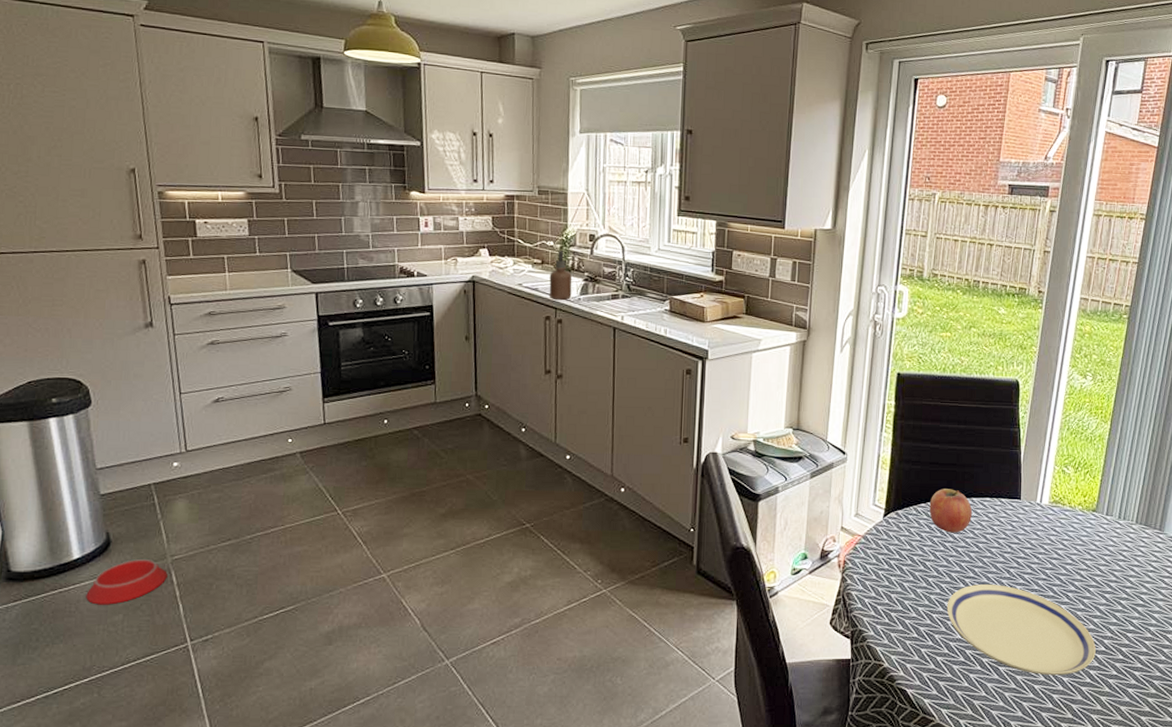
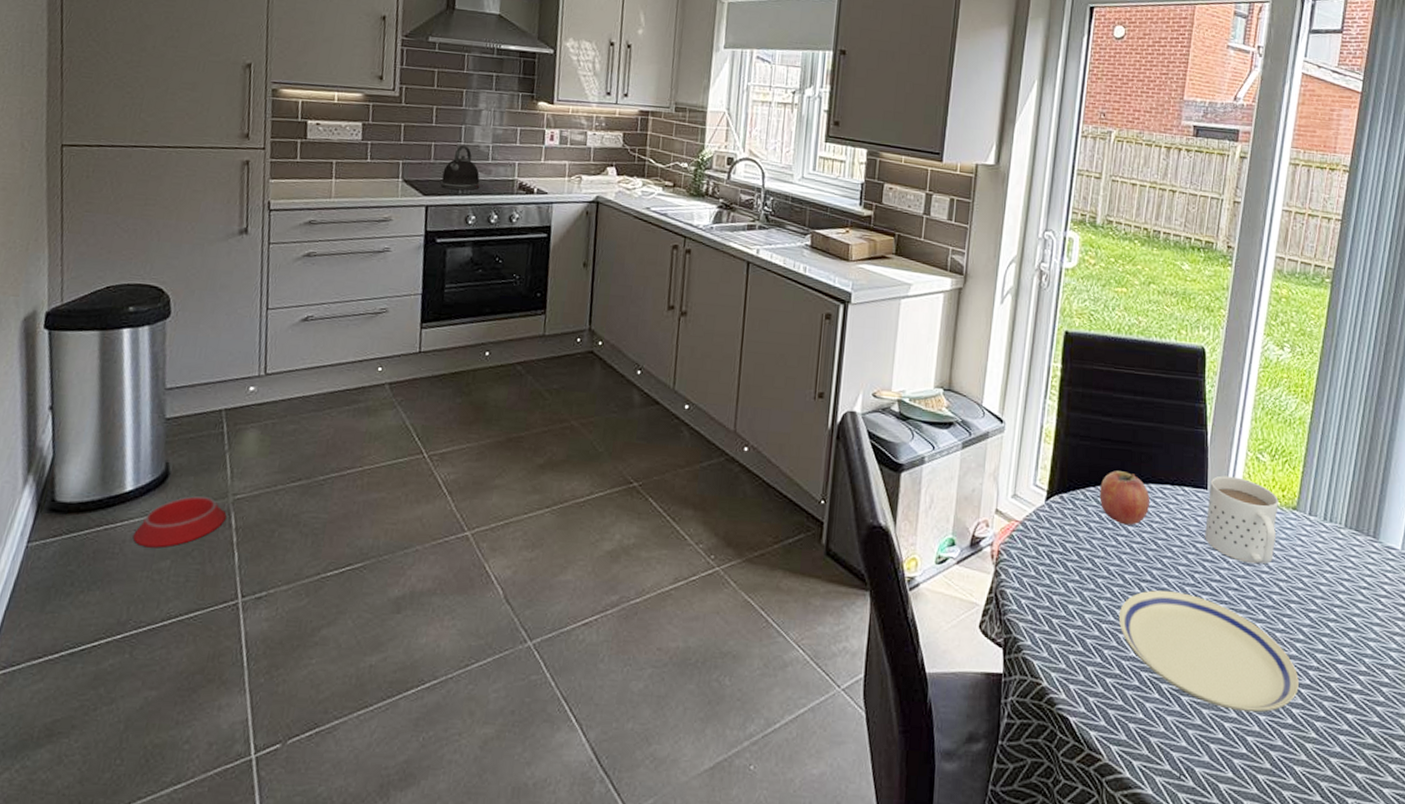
kettle: none [327,234,364,277] -> present [441,144,481,191]
soap dispenser: present [549,251,572,301] -> none [679,173,706,229]
mug: none [1019,487,1081,558] -> present [1205,475,1279,565]

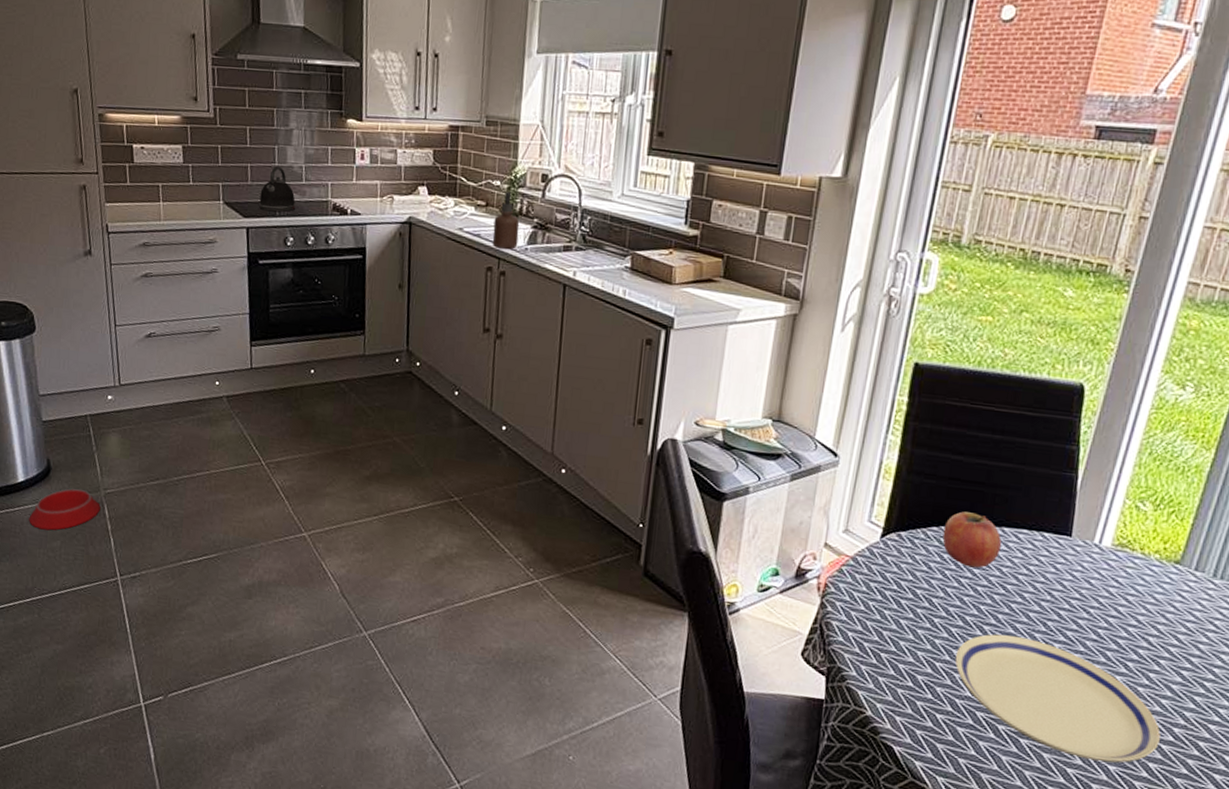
soap dispenser: none [679,173,706,229] -> present [492,192,520,250]
mug: present [1205,475,1279,565] -> none [1063,523,1159,618]

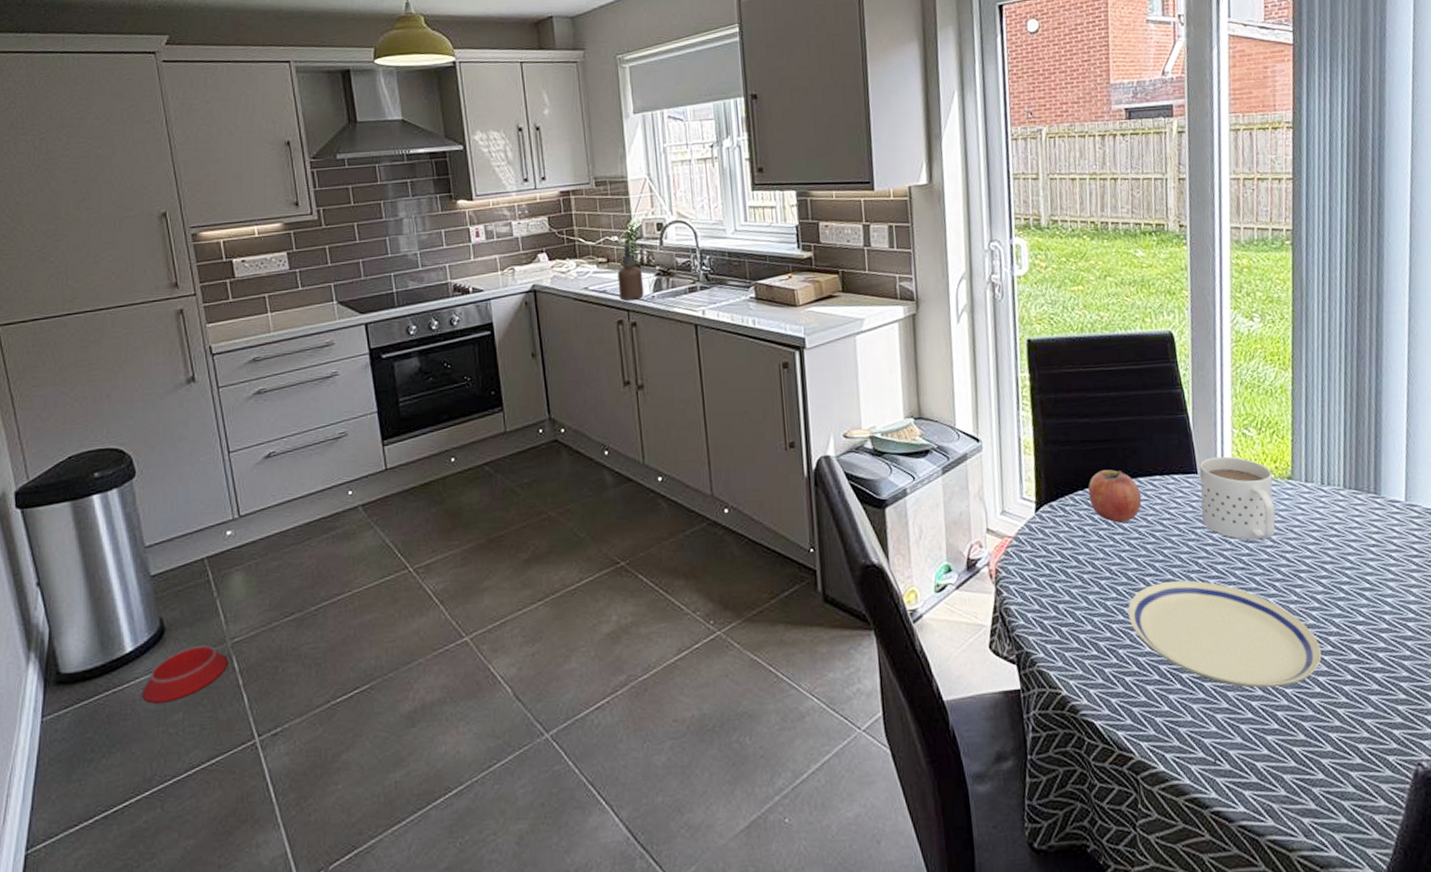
kettle: present [259,165,296,212] -> none [375,256,415,304]
mug: none [1063,523,1159,618] -> present [1199,456,1276,541]

